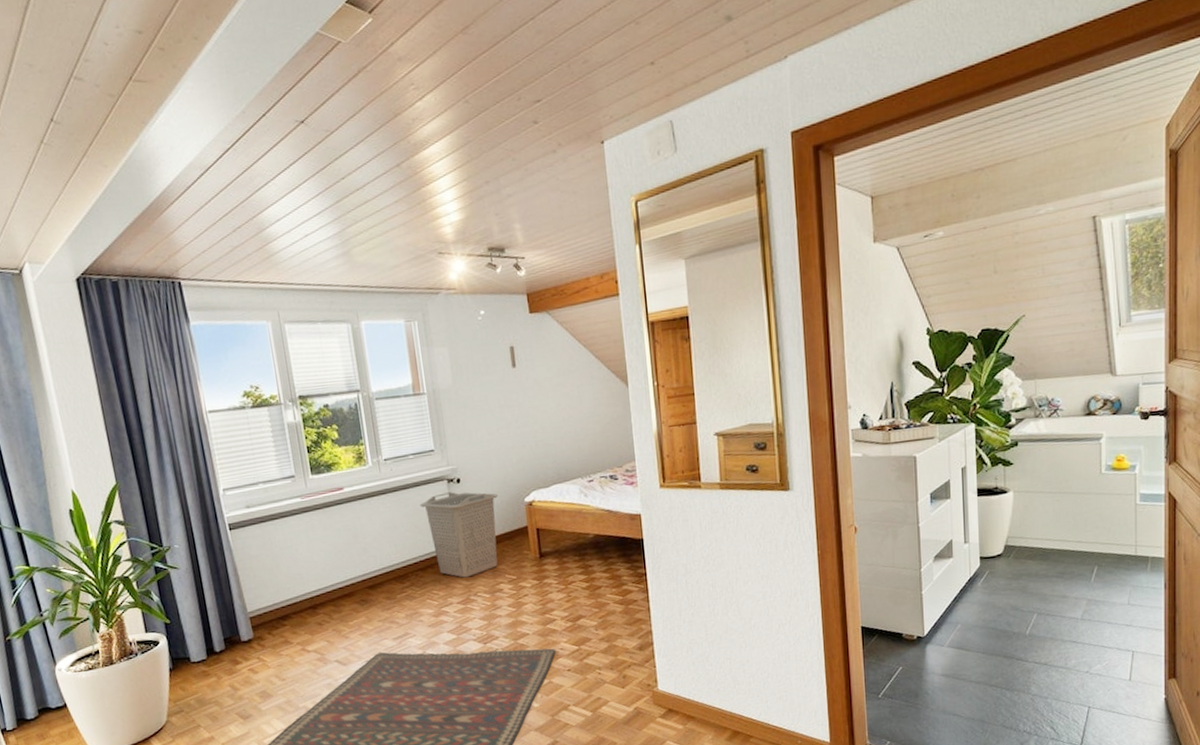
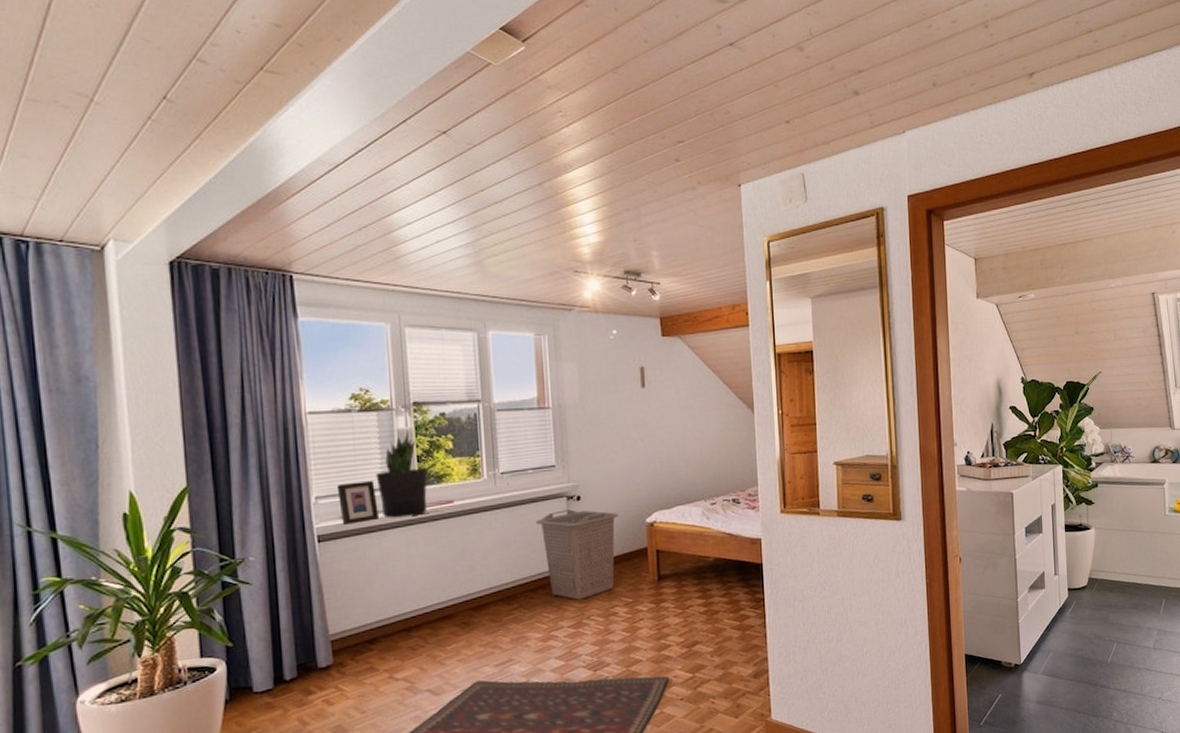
picture frame: none [240,472,279,515] -> present [336,481,379,526]
planter: none [272,425,320,507] -> present [376,432,428,519]

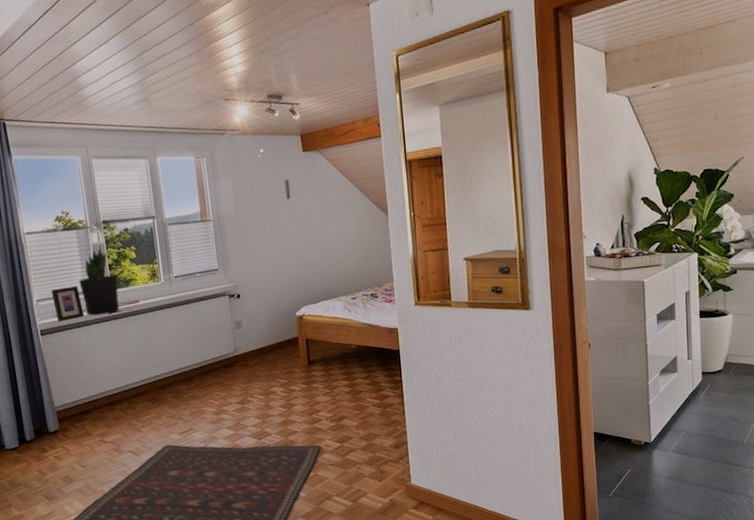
laundry basket: present [536,509,619,600] -> none [205,306,273,381]

